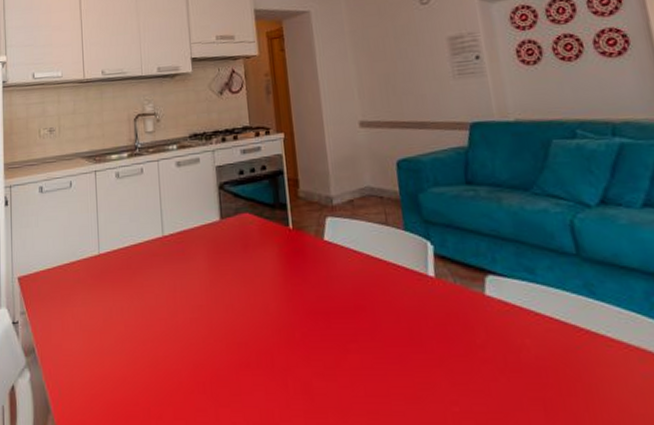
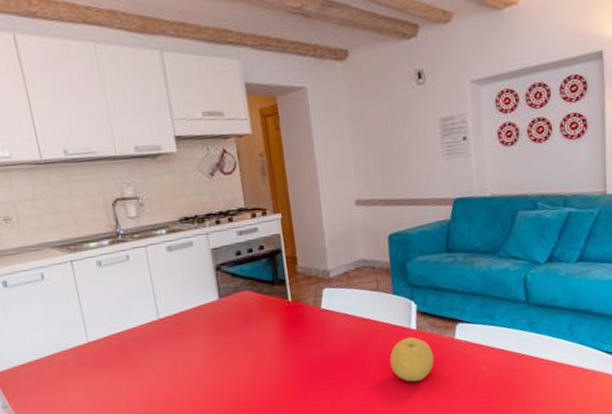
fruit: none [404,286,460,347] -> present [390,337,434,382]

